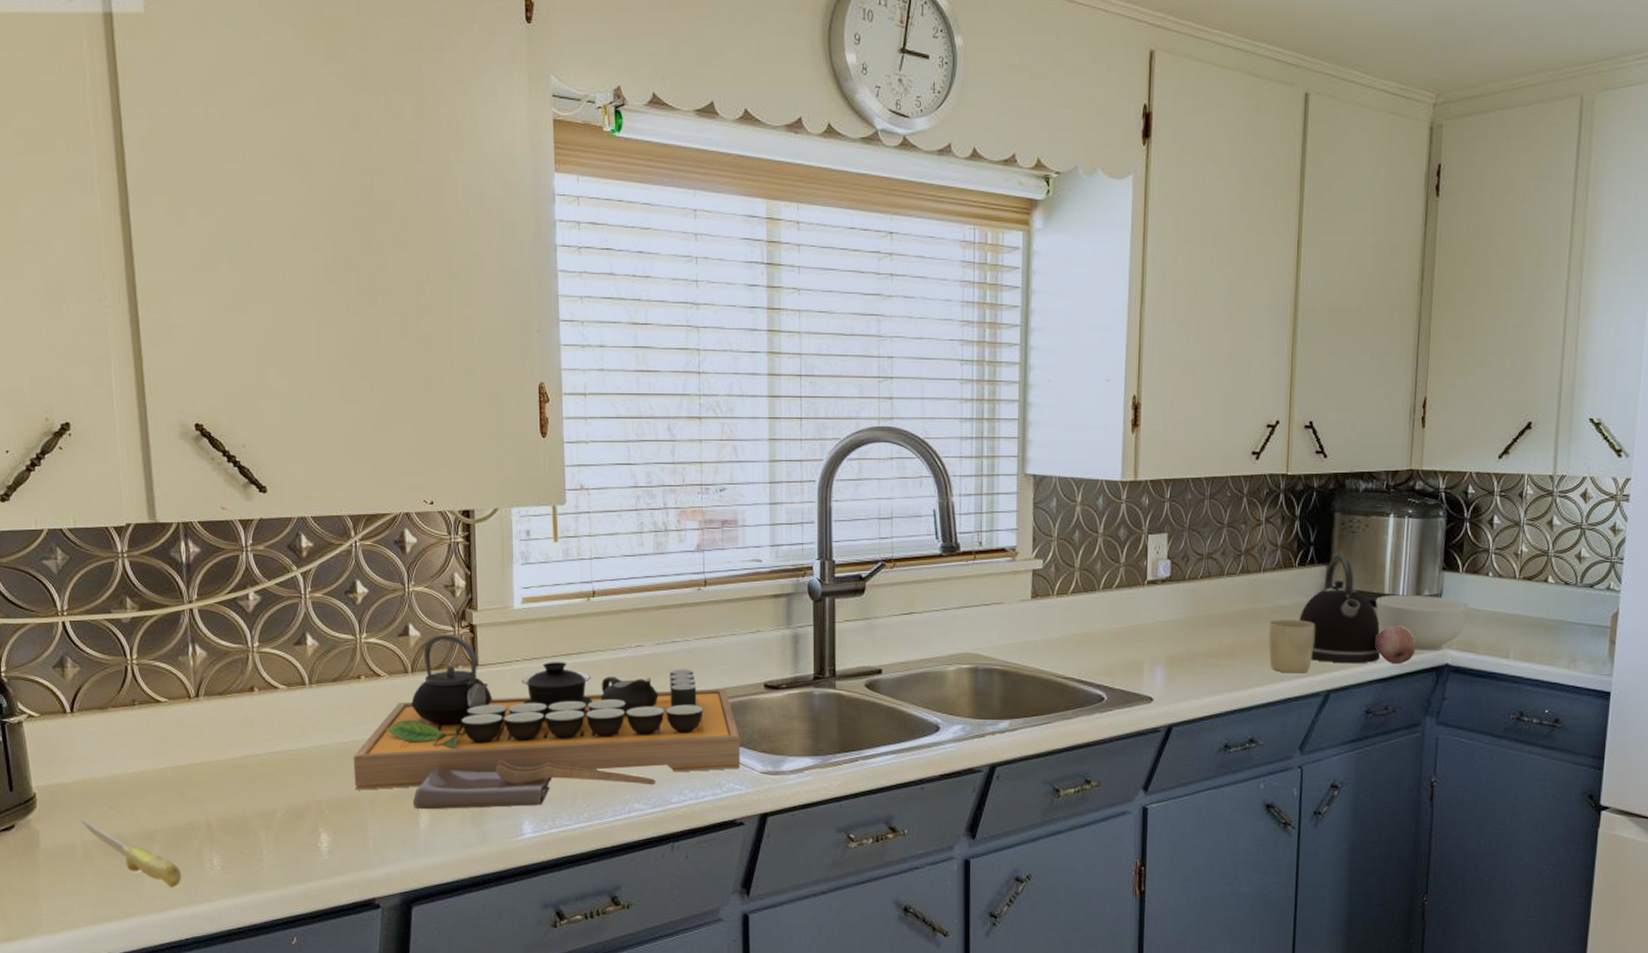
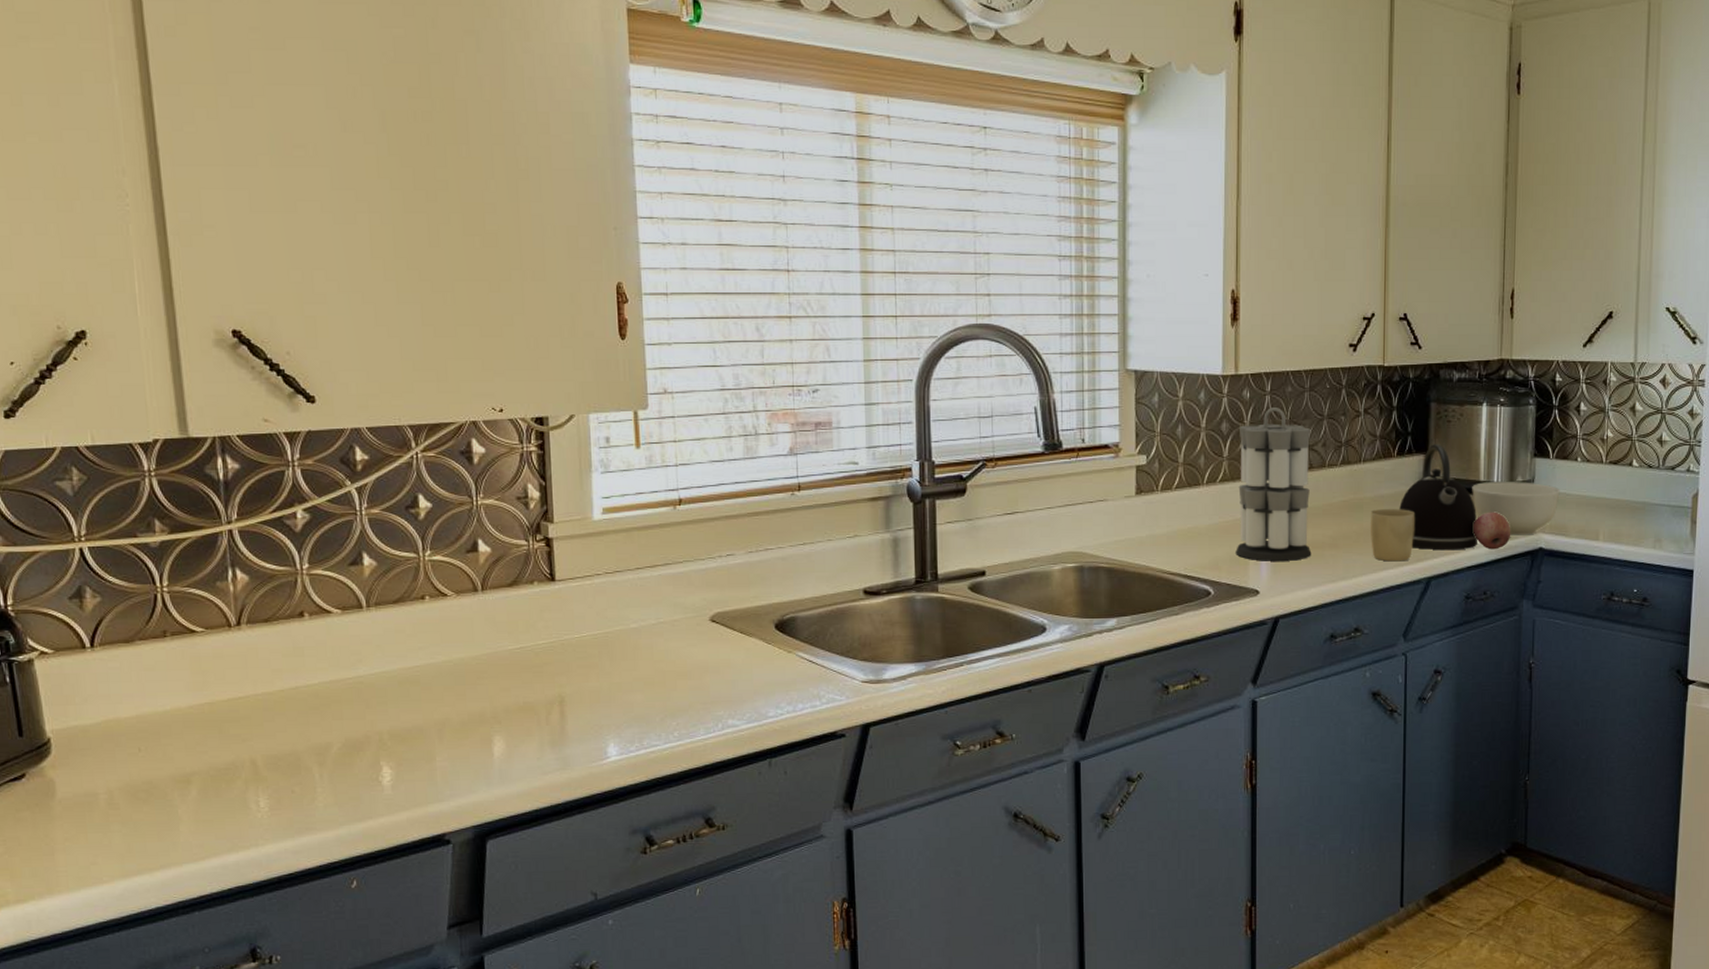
kitchen knife: present [81,819,182,888] -> none [105,764,224,834]
tea set: present [353,634,740,810] -> none [417,548,840,736]
spice rack: none [1130,515,1211,669] -> present [1236,408,1312,561]

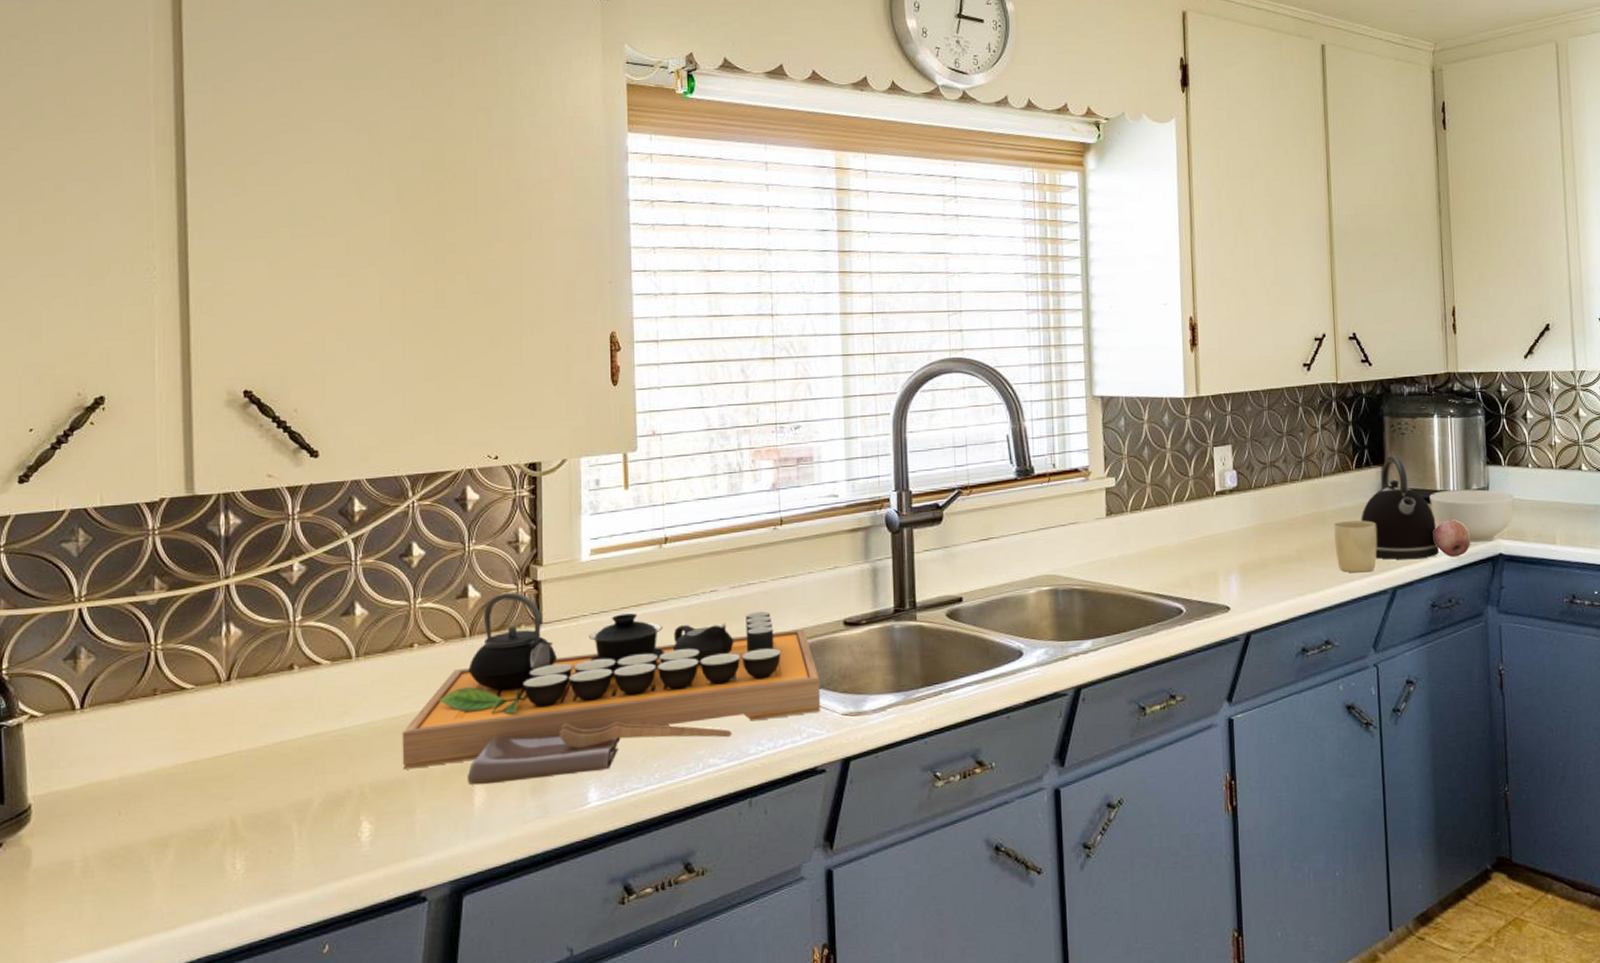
tea set: none [417,548,840,736] -> present [402,592,820,786]
spice rack: present [1236,408,1312,561] -> none [1202,427,1279,577]

